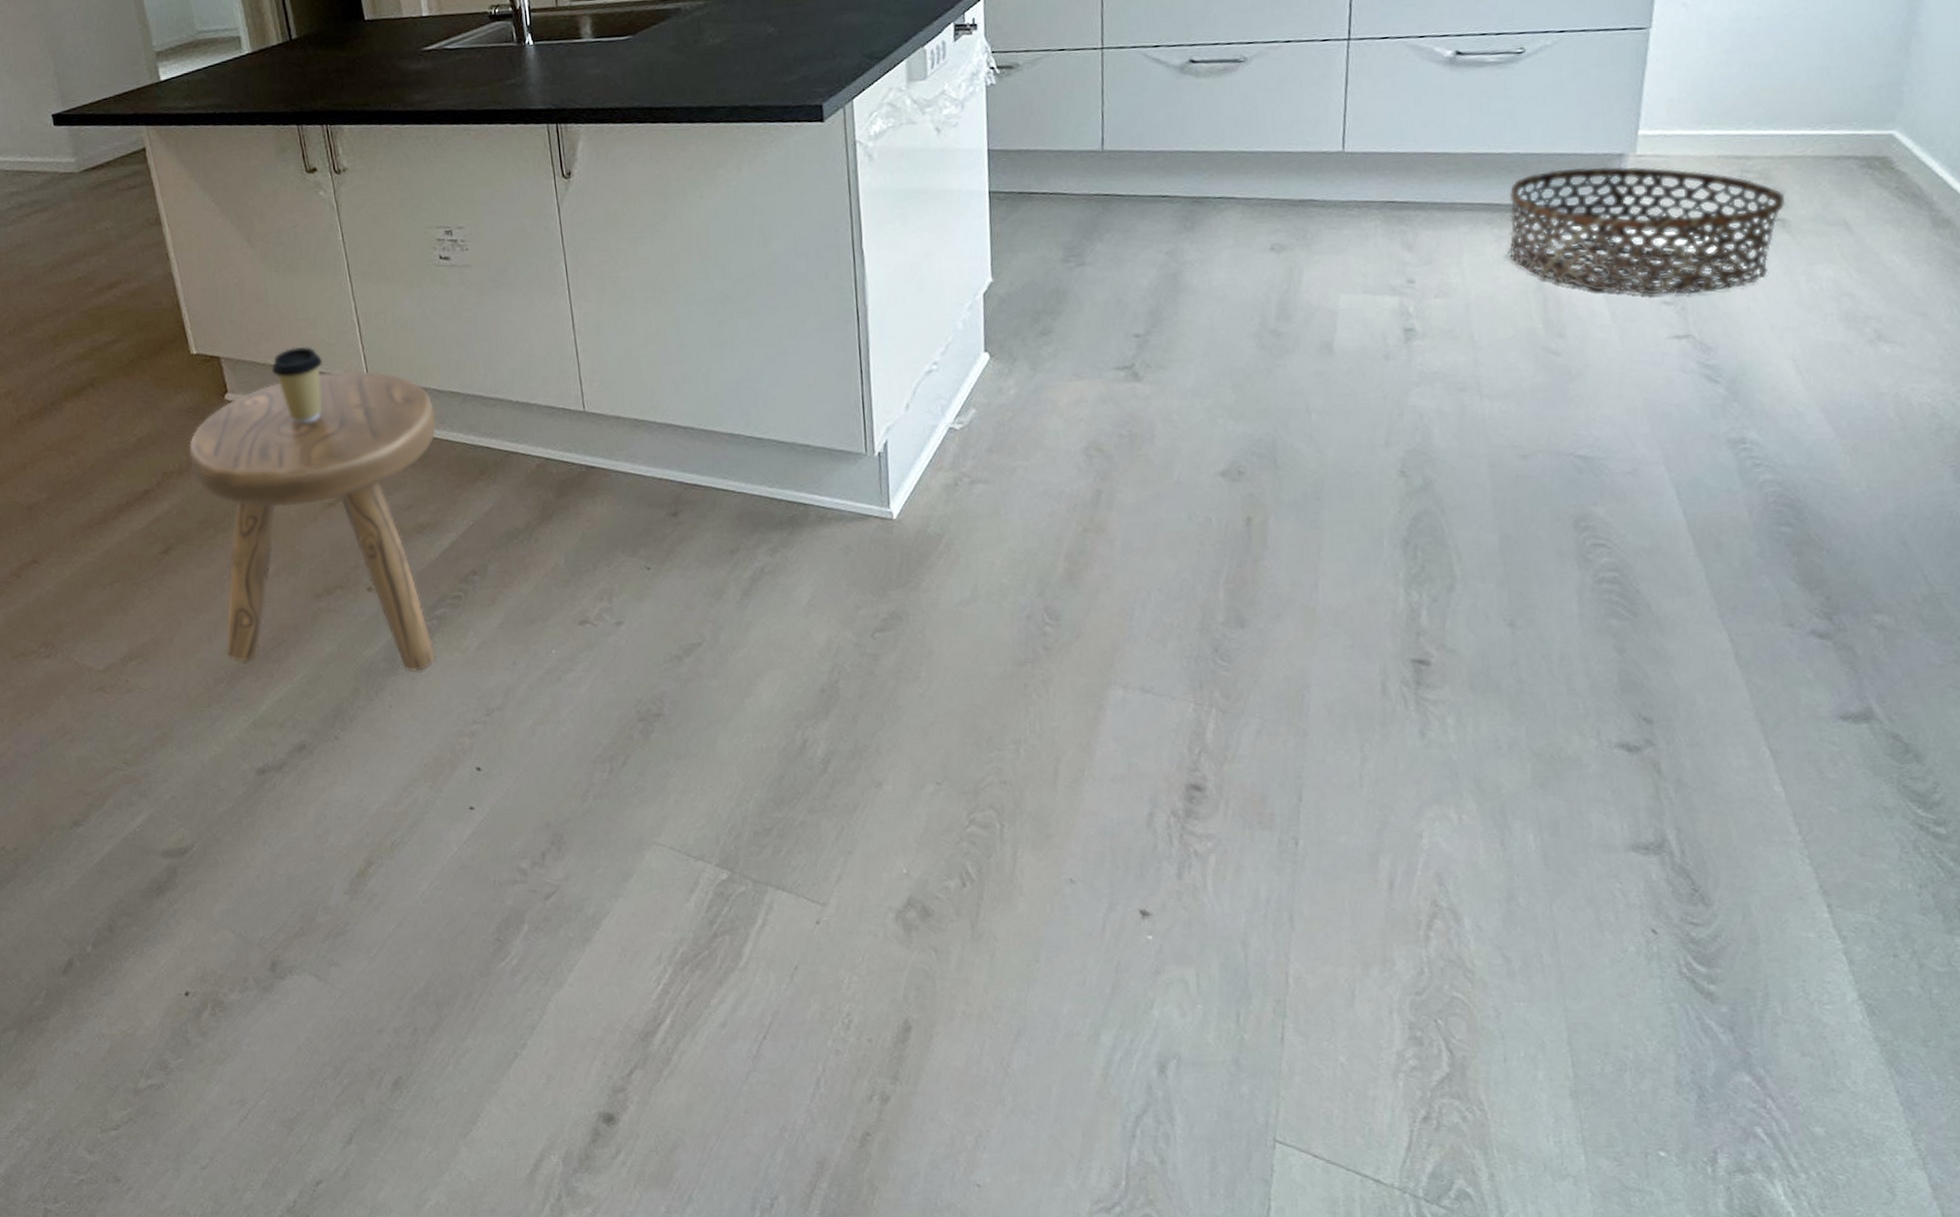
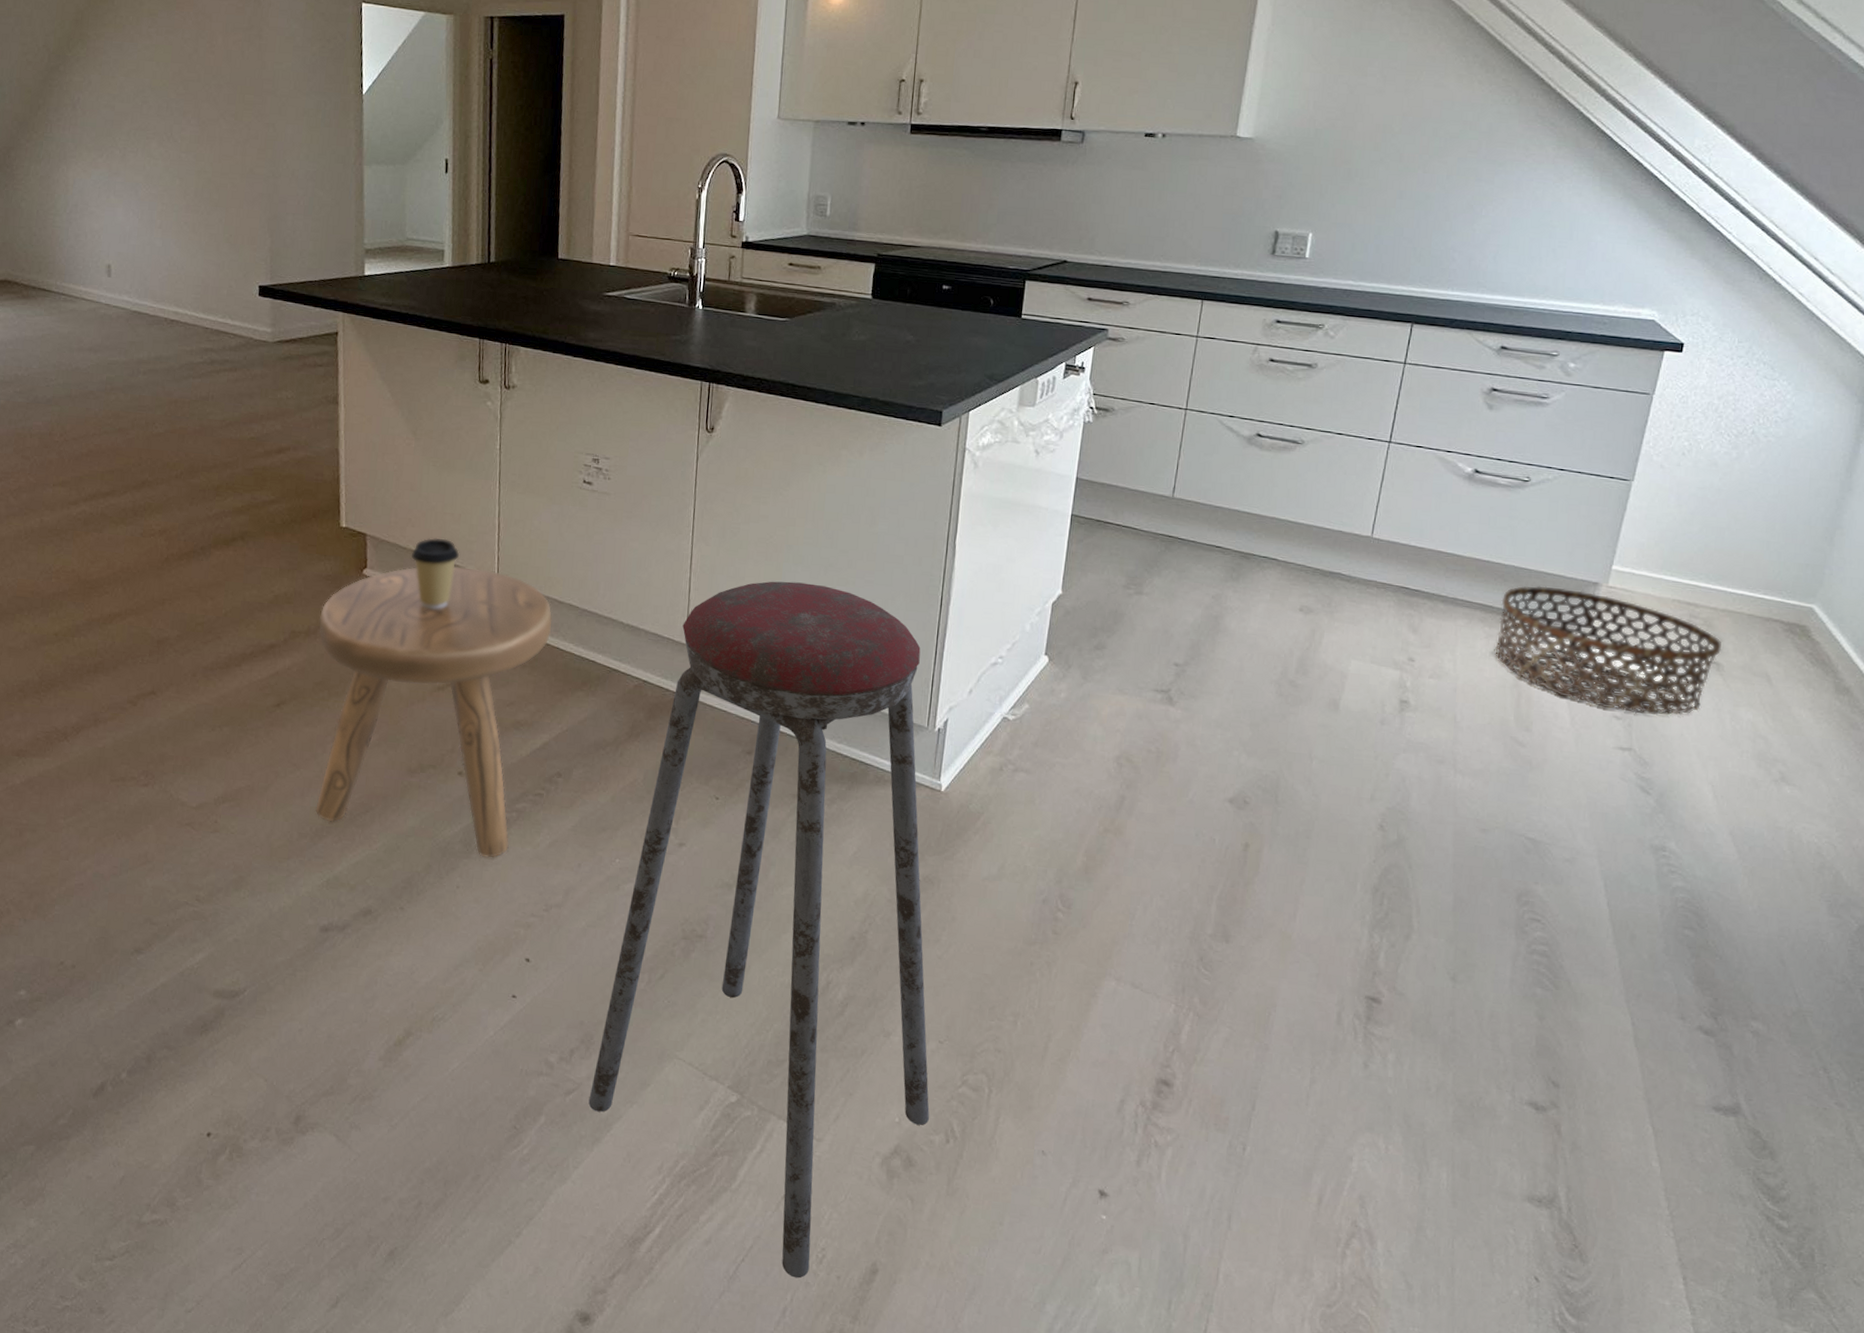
music stool: none [570,321,940,1048] -> present [588,581,930,1279]

